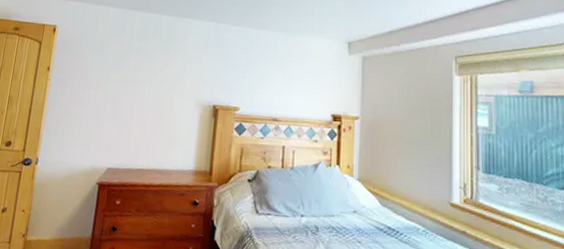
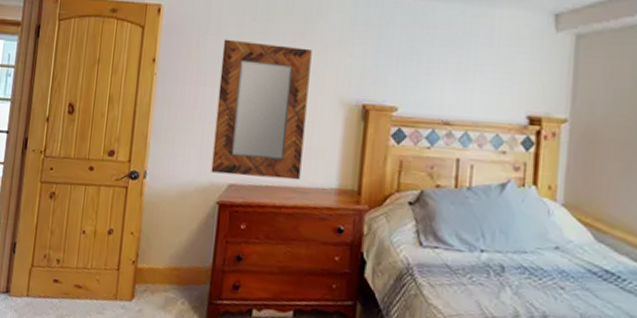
home mirror: none [93,54,175,164] -> present [211,39,312,181]

